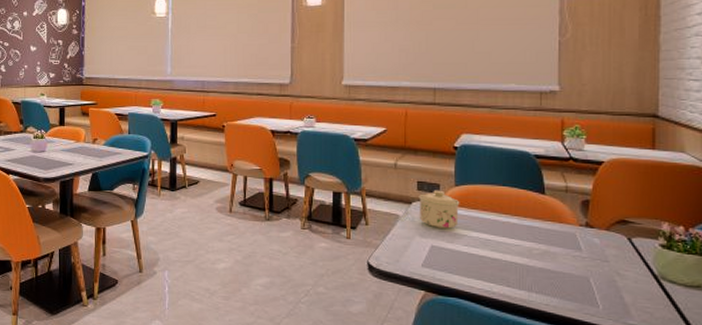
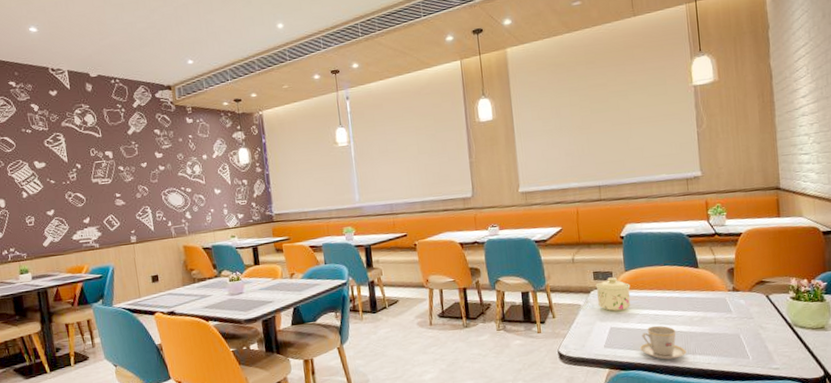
teacup: none [463,251,520,293] -> present [639,325,687,360]

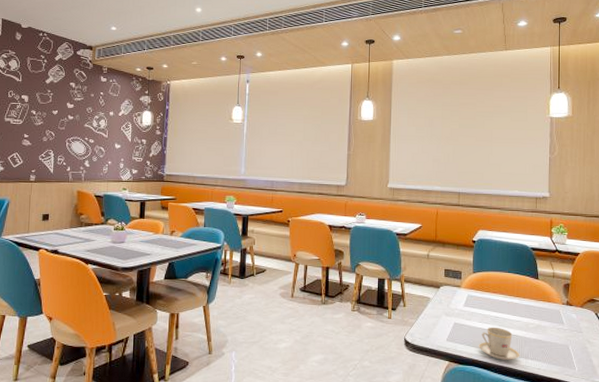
sugar bowl: present [595,277,631,312] -> none [445,276,477,308]

